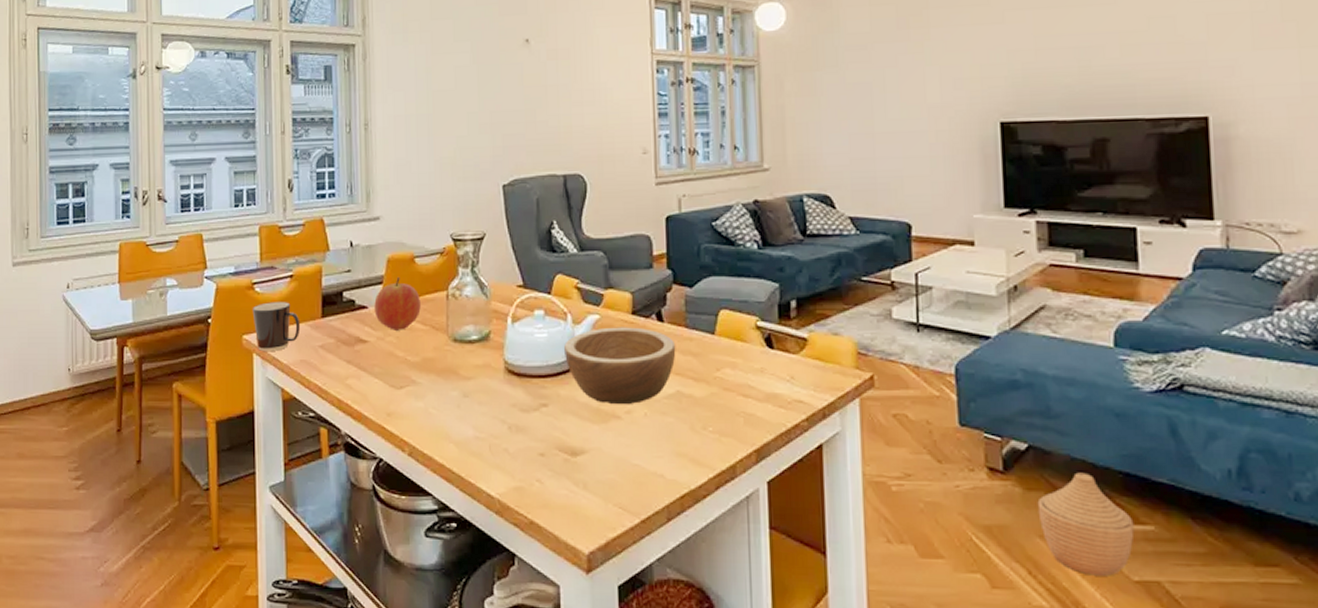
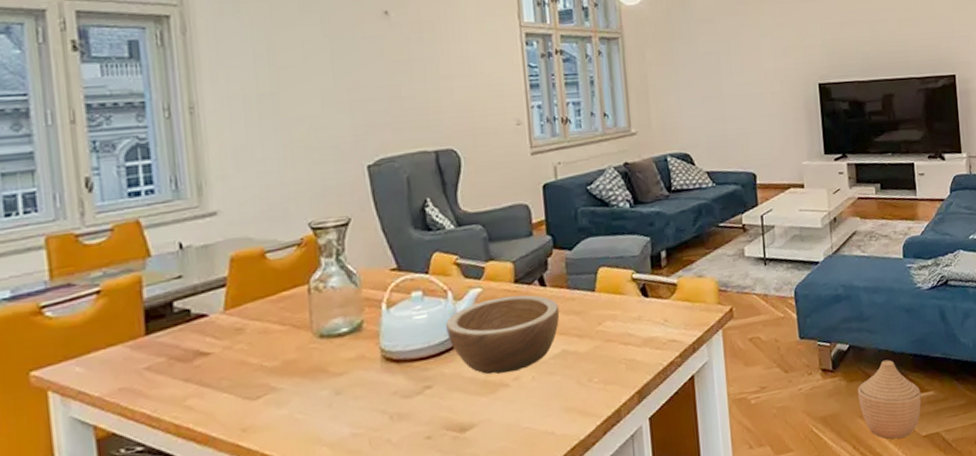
mug: present [252,302,301,352] -> none [42,323,117,388]
fruit: present [374,276,421,330] -> none [216,275,277,337]

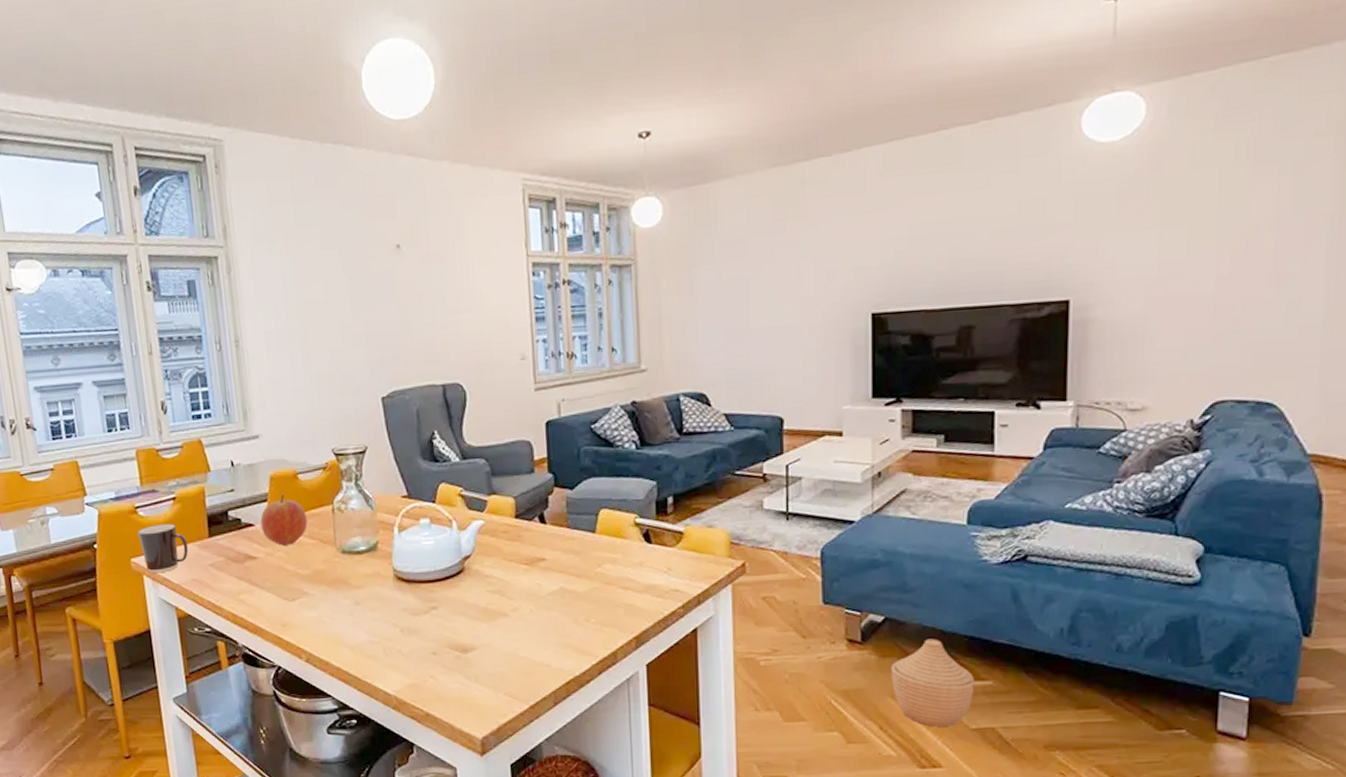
mug: none [42,323,117,388] -> present [137,524,189,574]
fruit: none [216,275,277,337] -> present [260,493,308,546]
bowl: present [446,295,560,375] -> none [451,530,559,604]

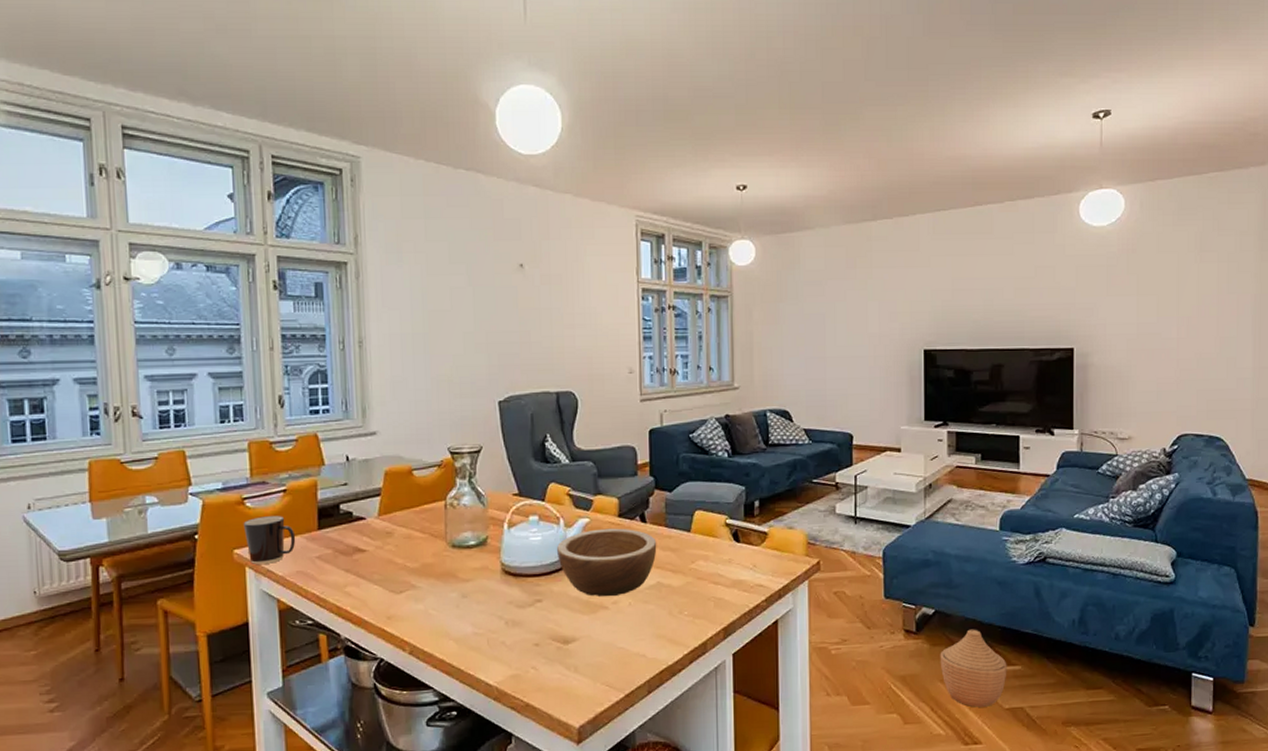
fruit: present [260,493,308,546] -> none [372,488,419,539]
bowl: none [451,530,559,604] -> present [557,528,657,597]

